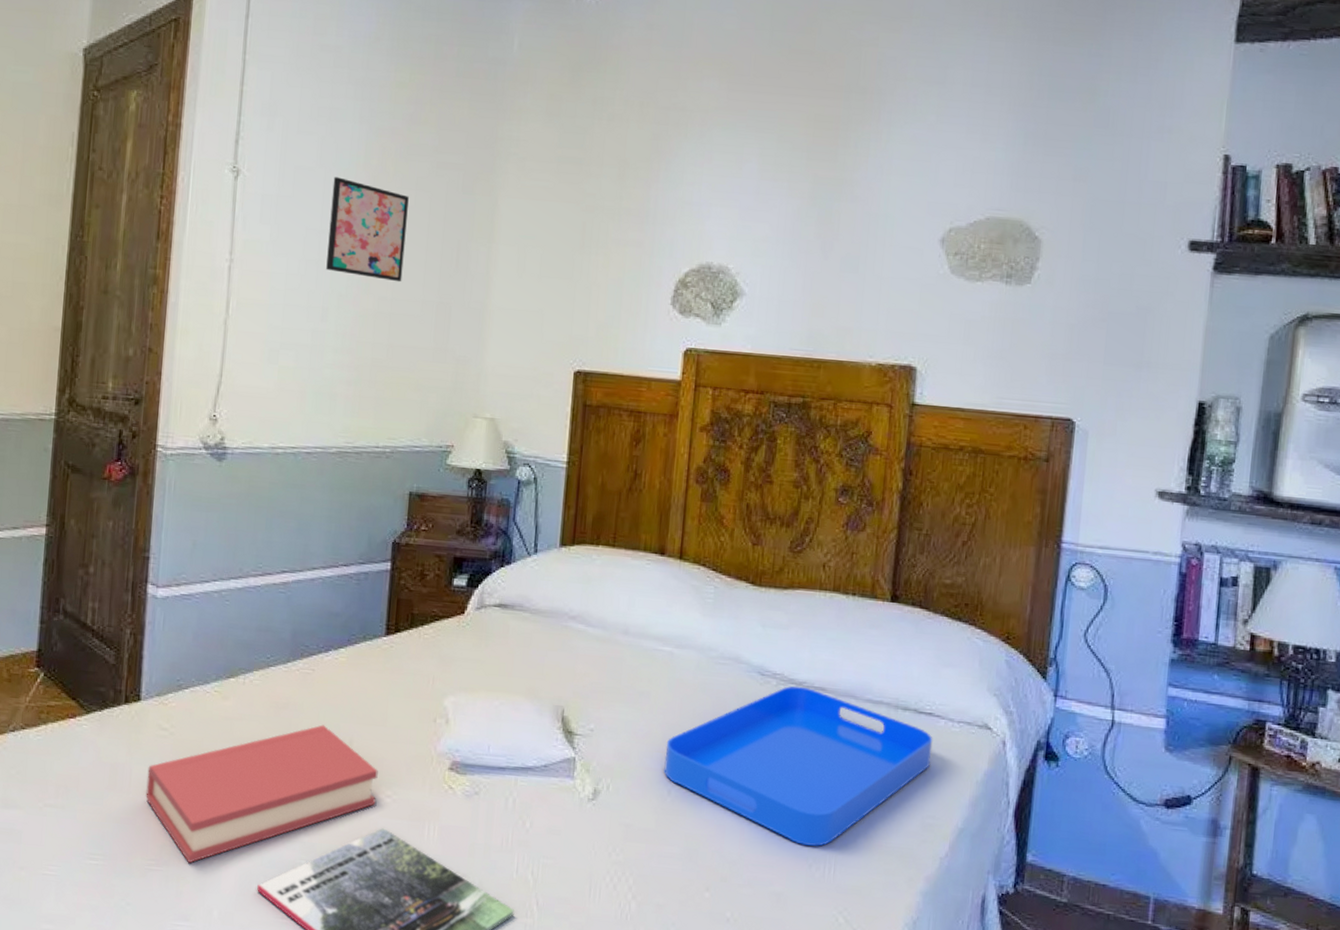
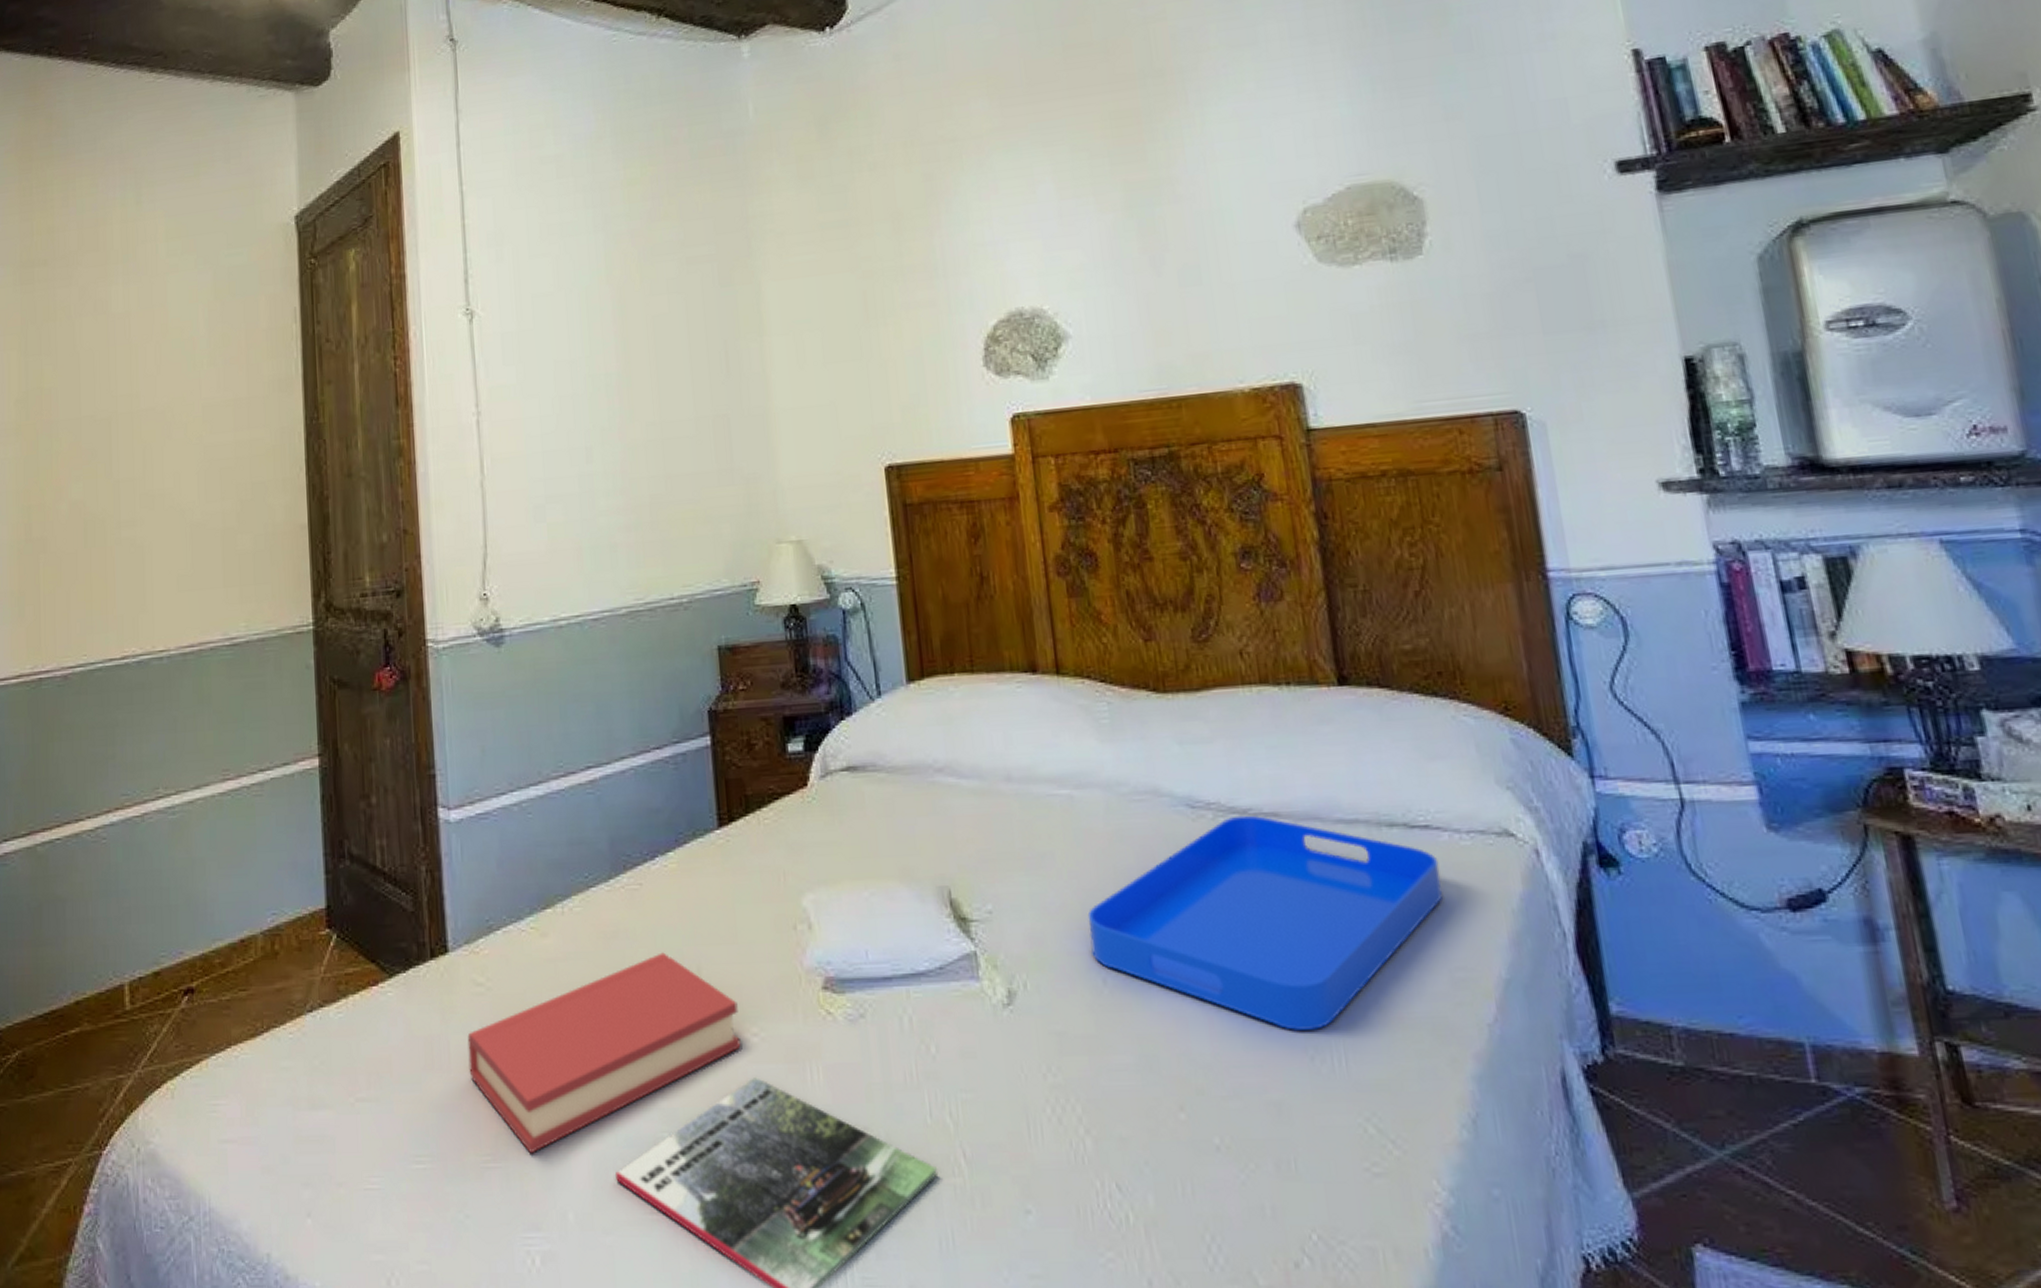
wall art: present [326,177,409,282] -> none [575,297,669,404]

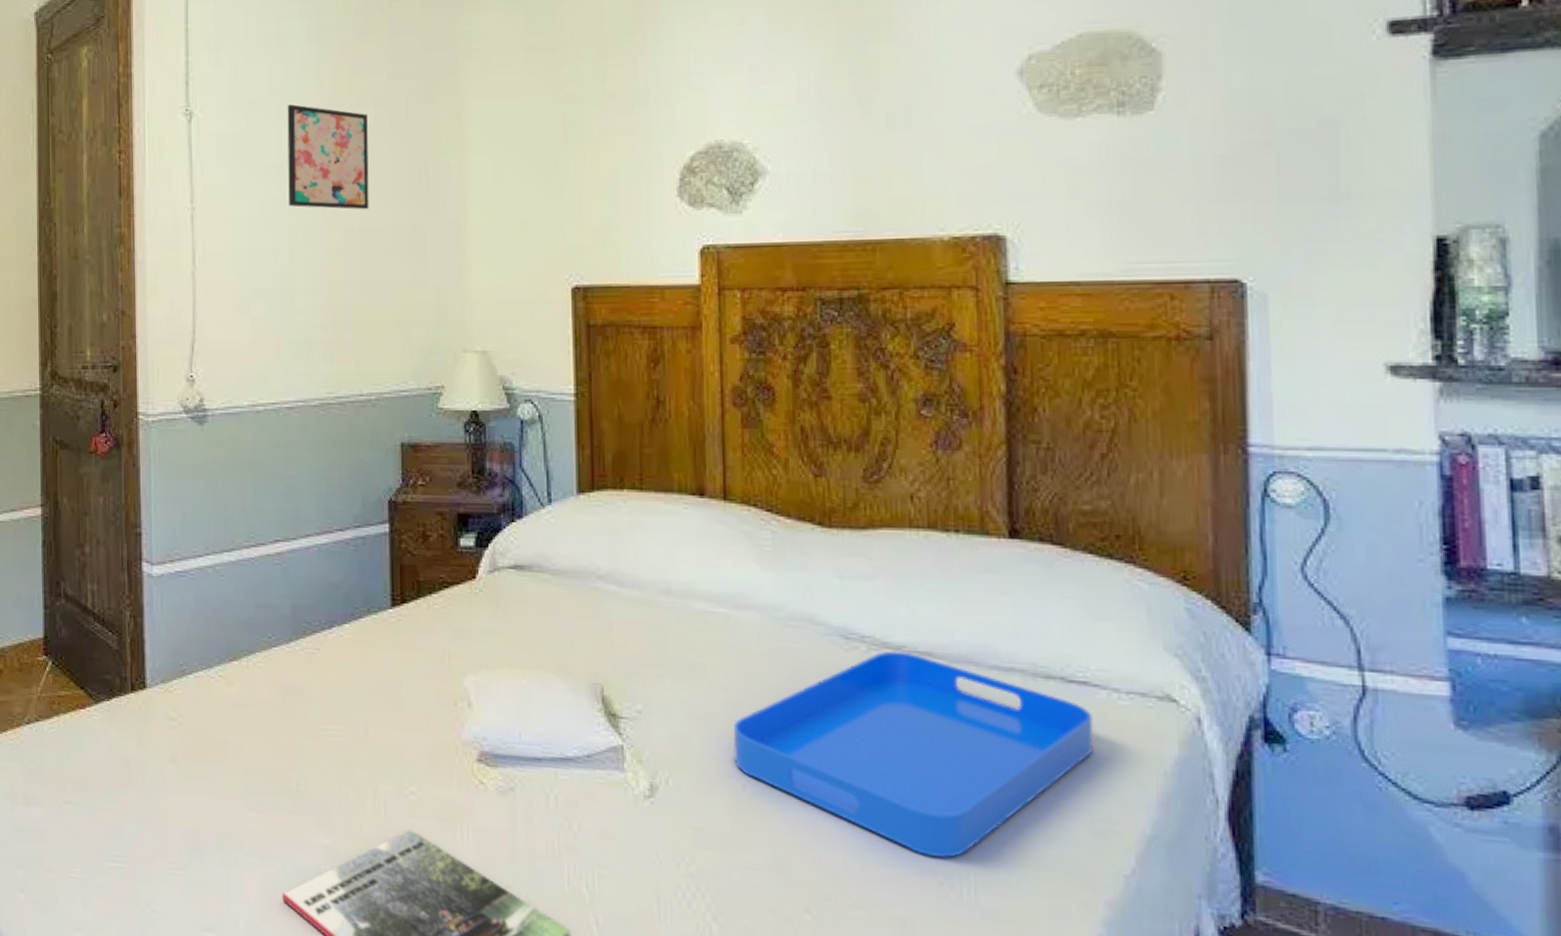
hardback book: present [467,952,741,1154] -> none [160,711,400,868]
wall art: none [575,297,669,404] -> present [287,104,369,210]

